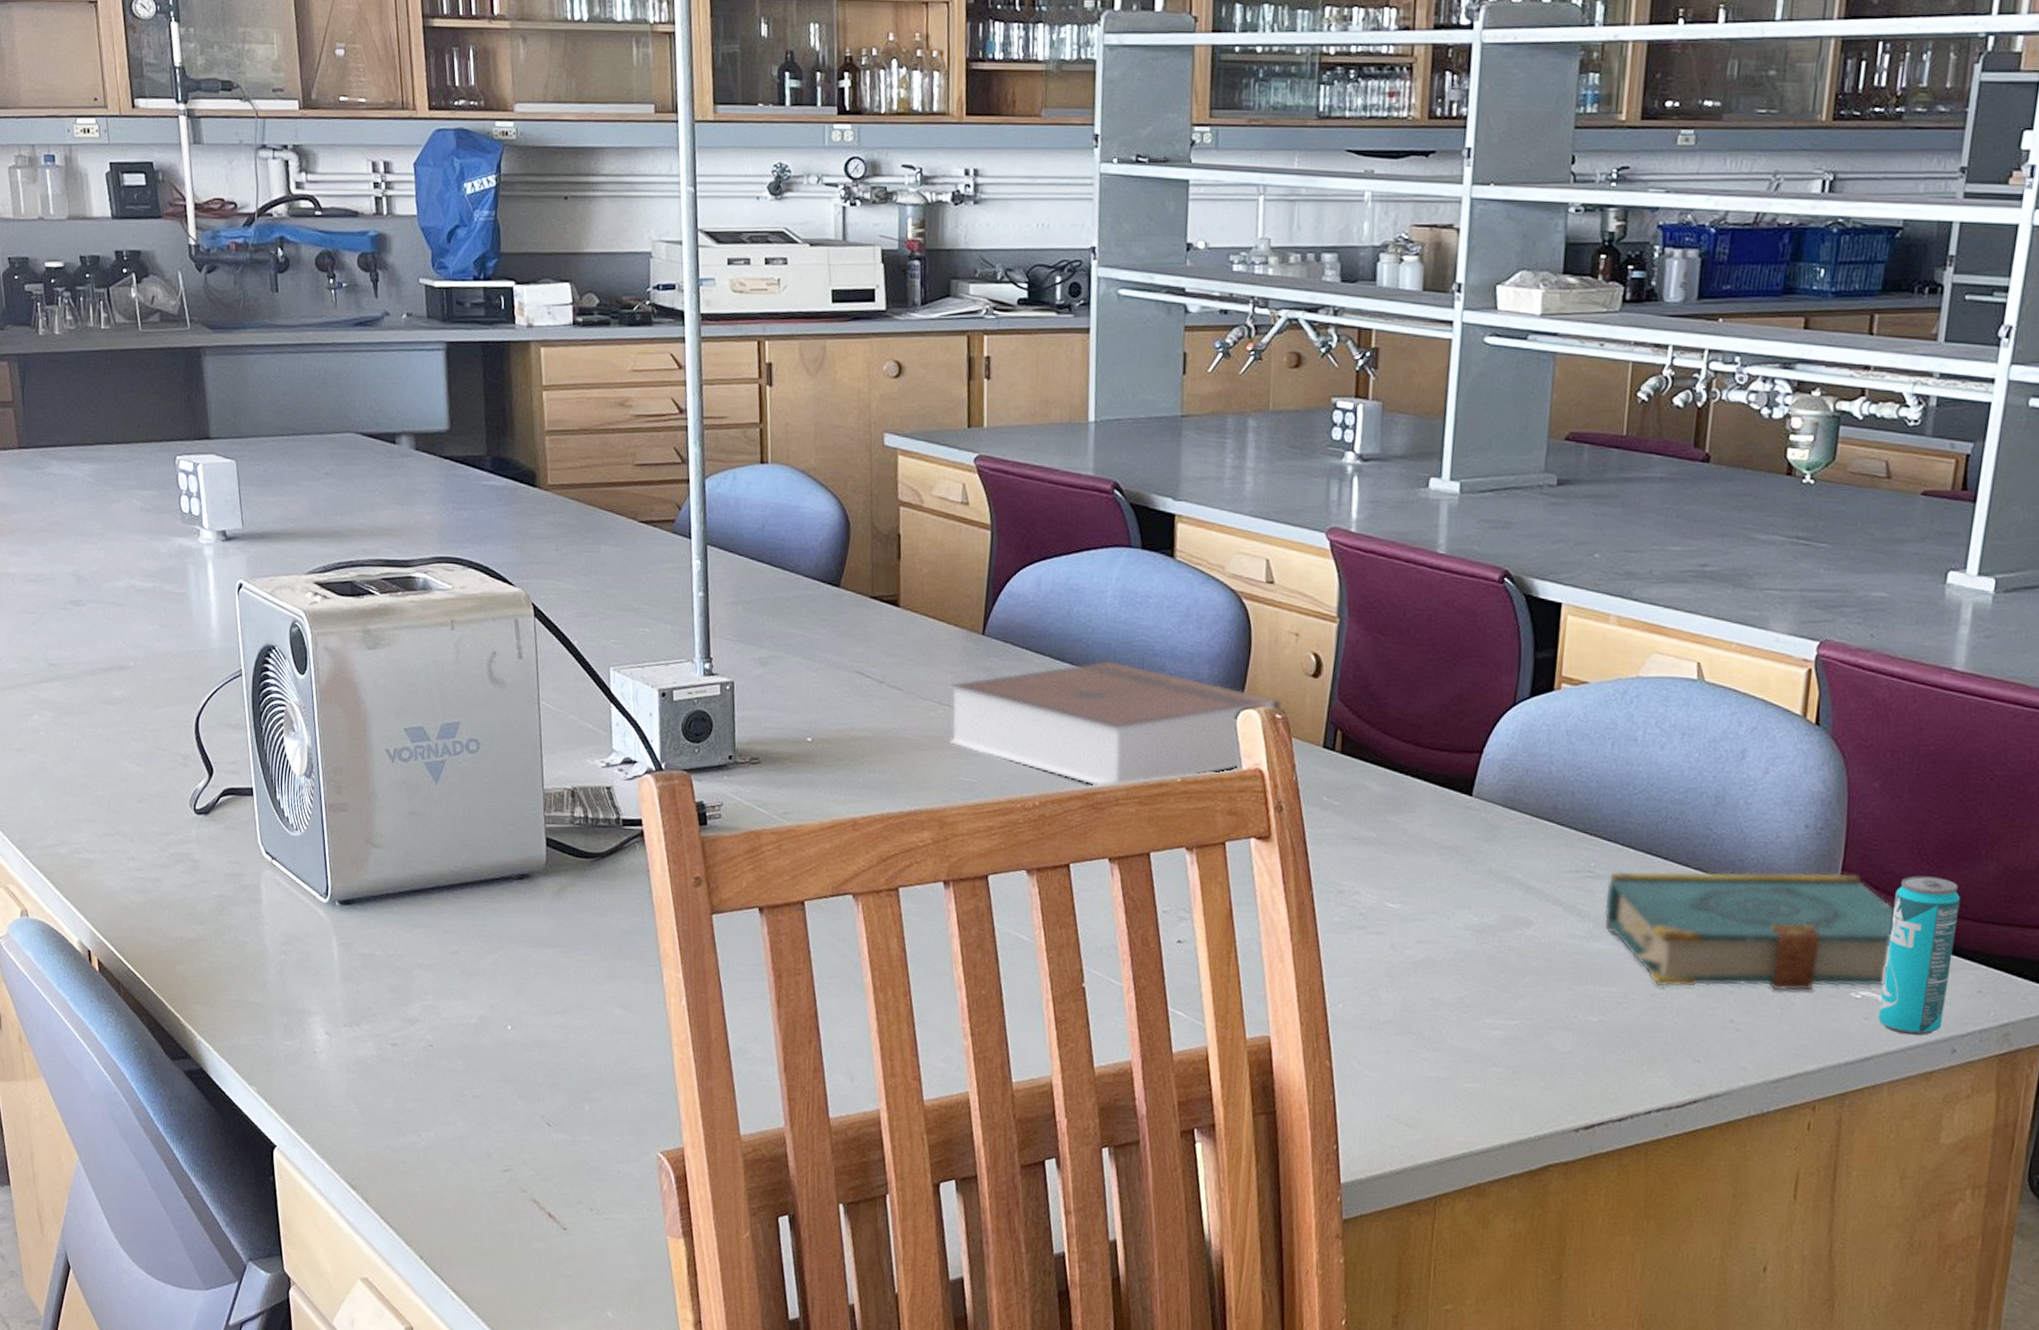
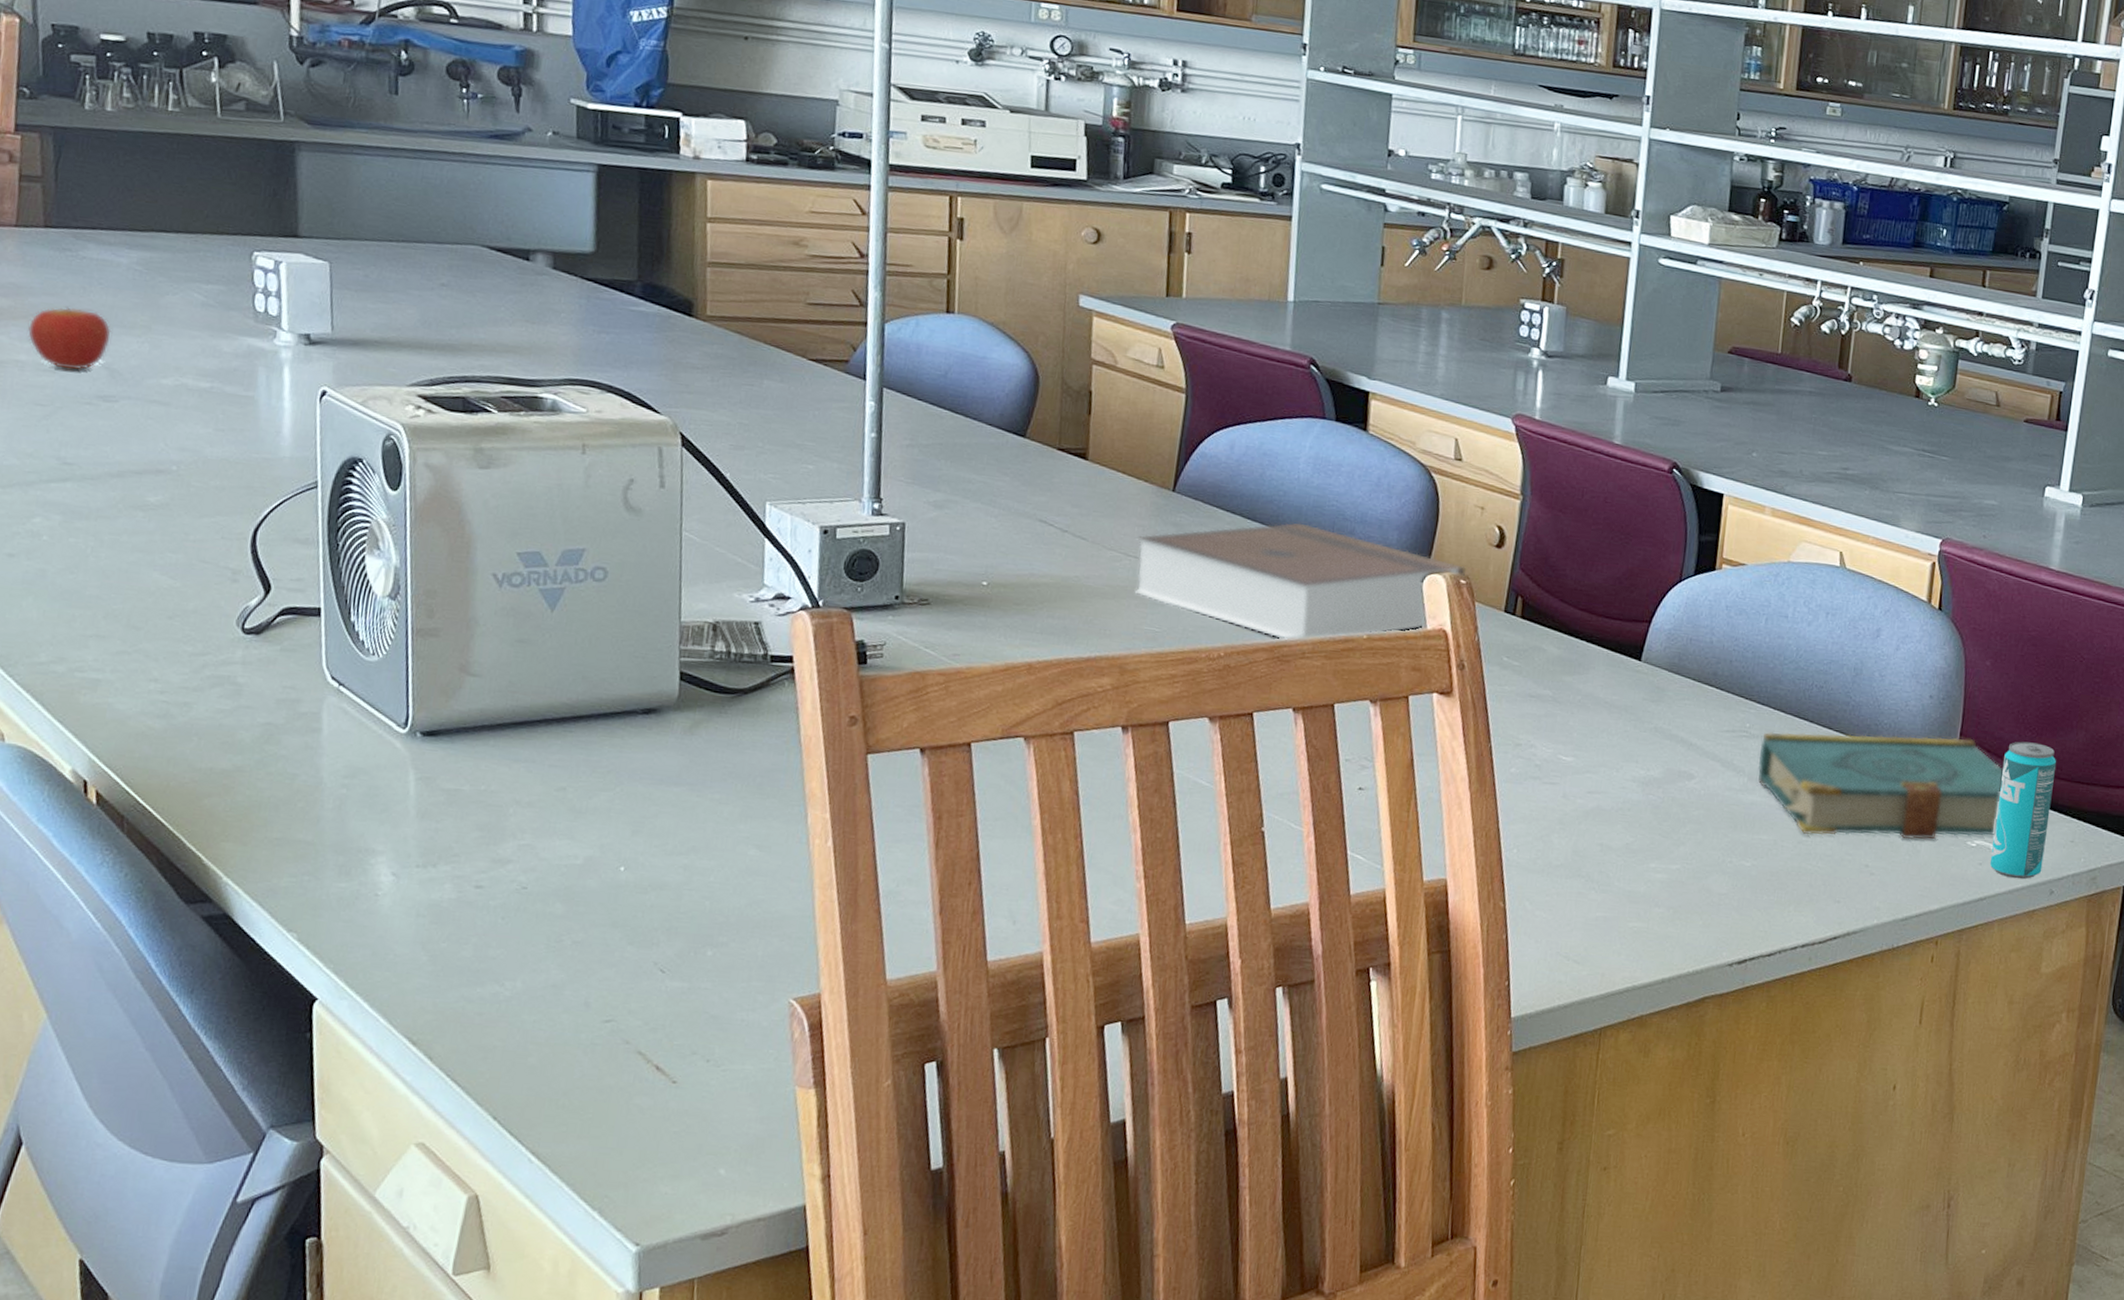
apple: none [14,521,75,579] -> present [27,307,111,371]

